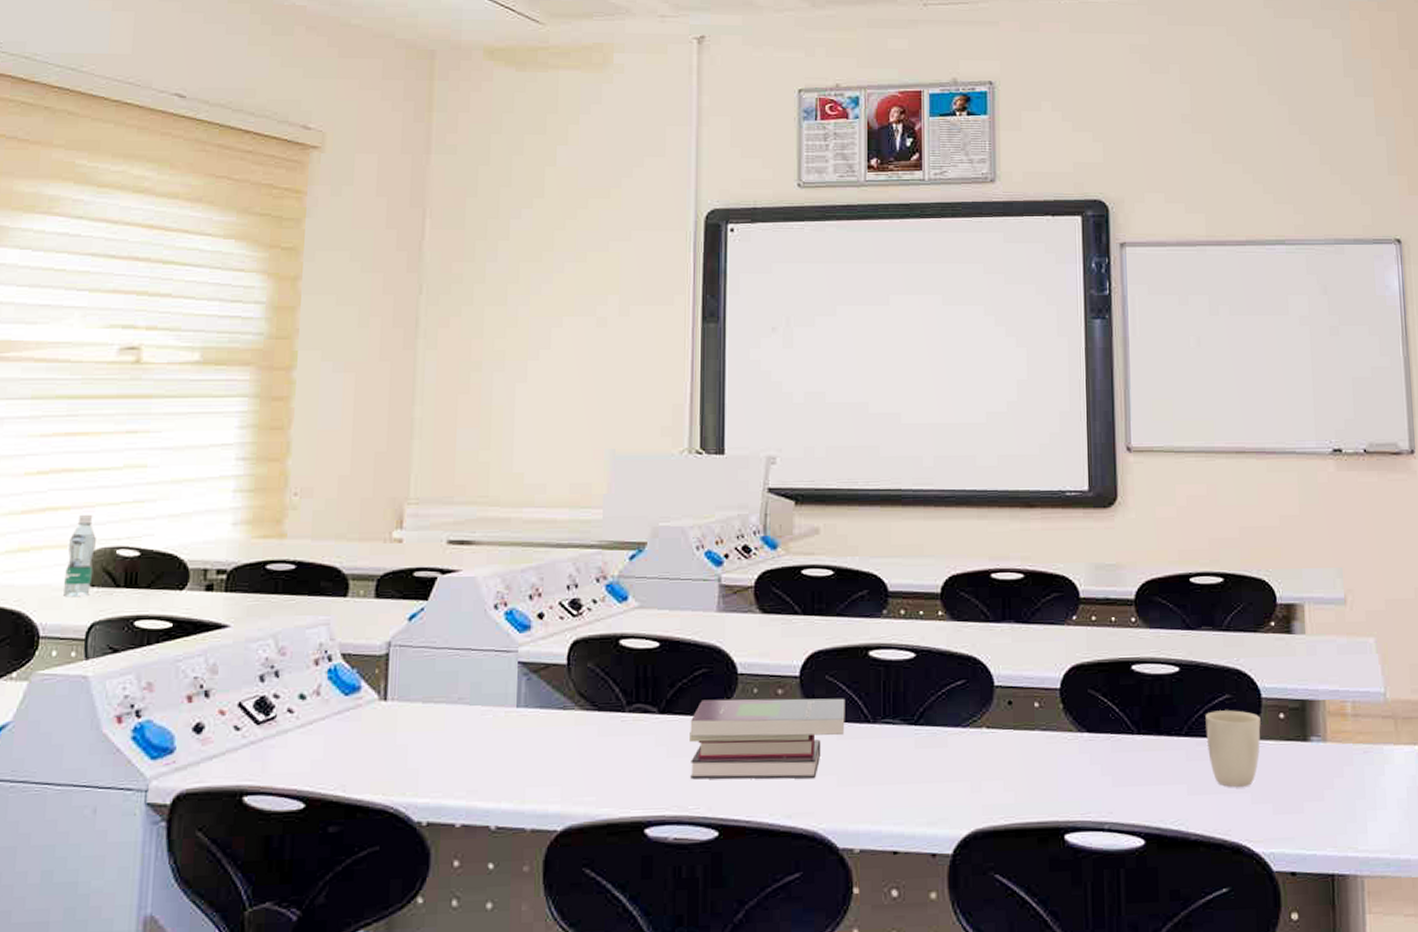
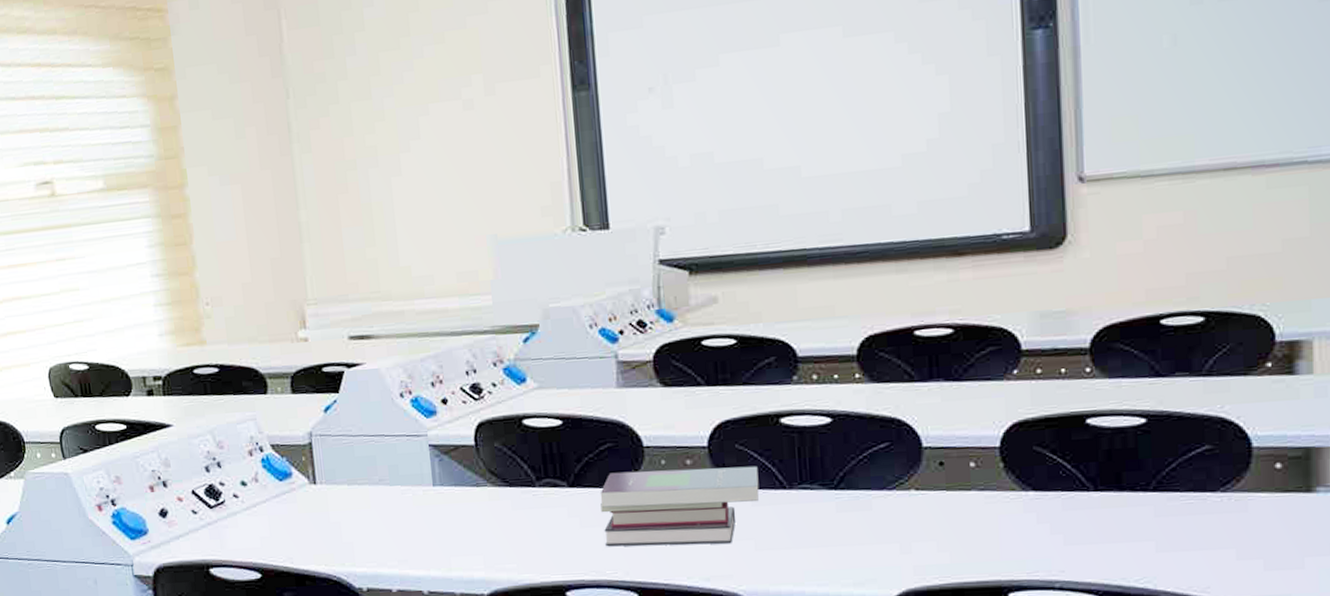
bottle: present [62,514,96,598] -> none [30,335,56,408]
mug: present [1205,710,1261,787] -> none [1179,461,1251,543]

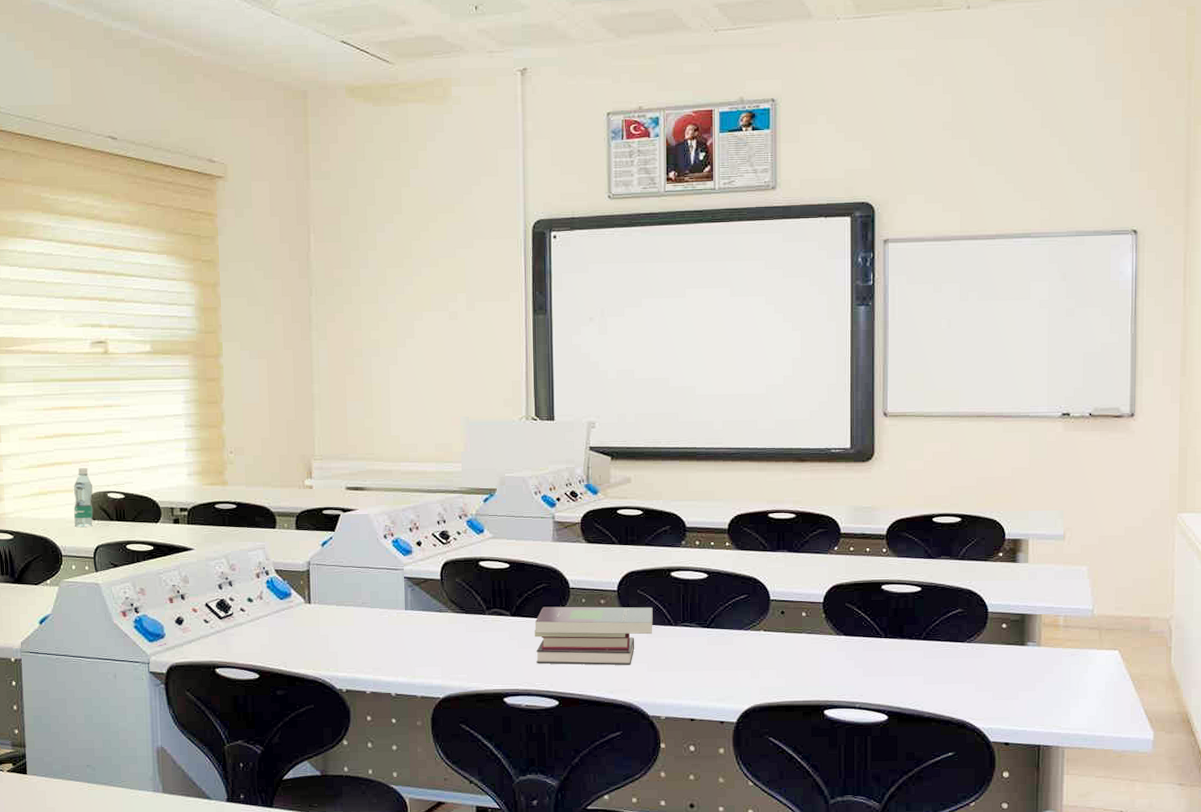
bottle: none [30,335,56,408] -> present [73,467,93,528]

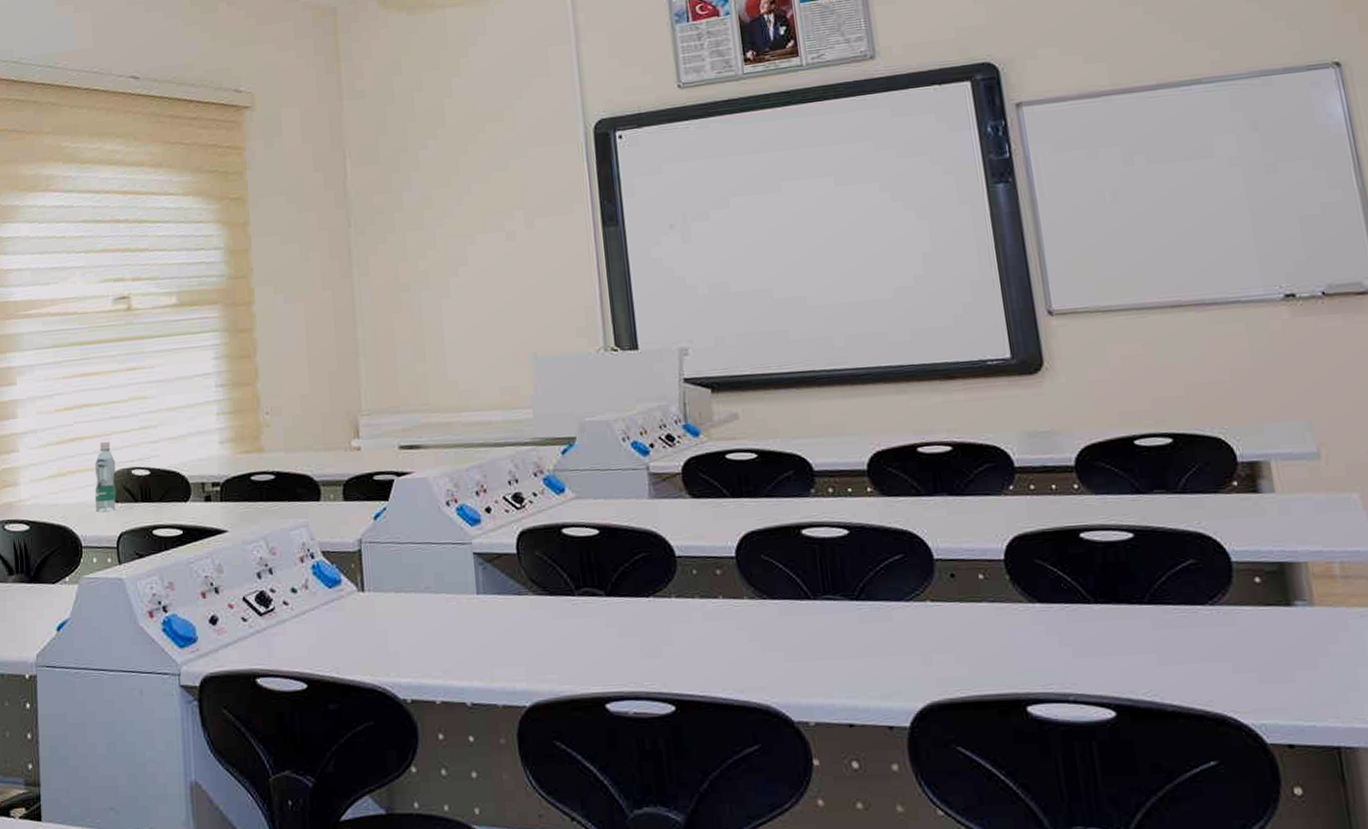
books: present [534,606,653,666] -> none [636,576,786,657]

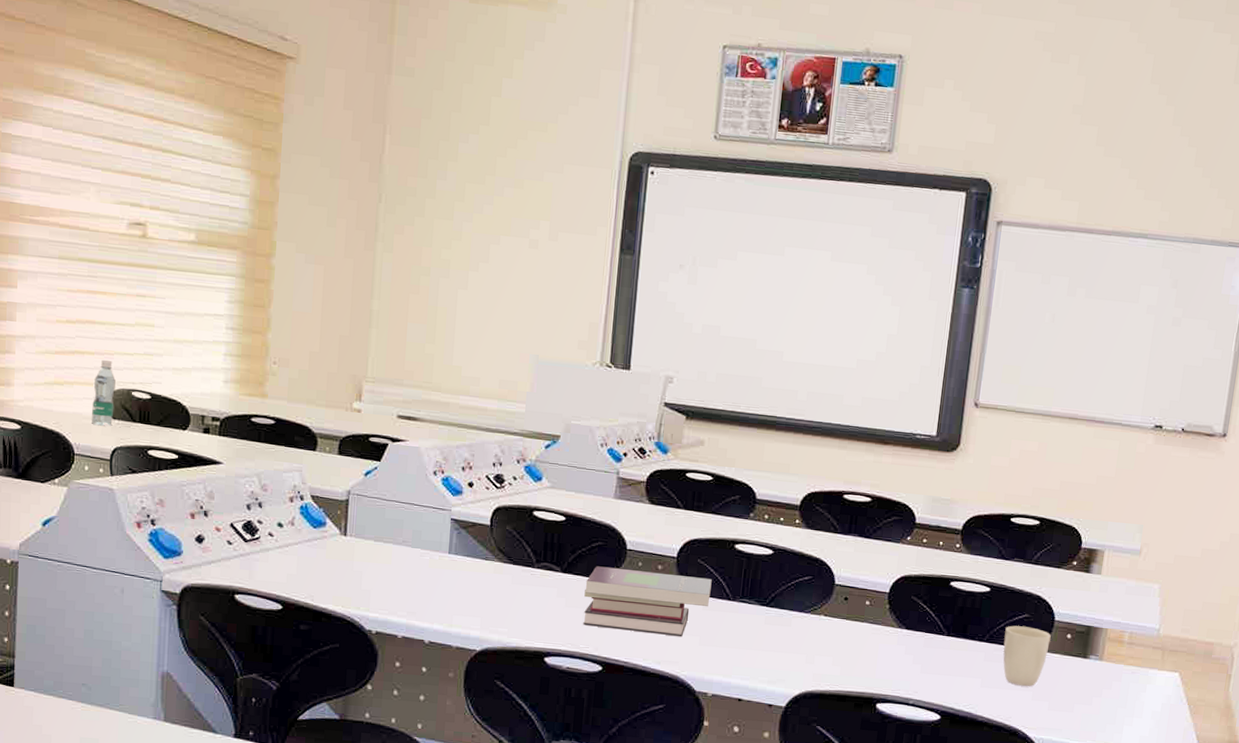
books: none [636,576,786,657] -> present [583,566,712,637]
mug: none [1168,575,1236,656] -> present [1003,625,1051,686]

